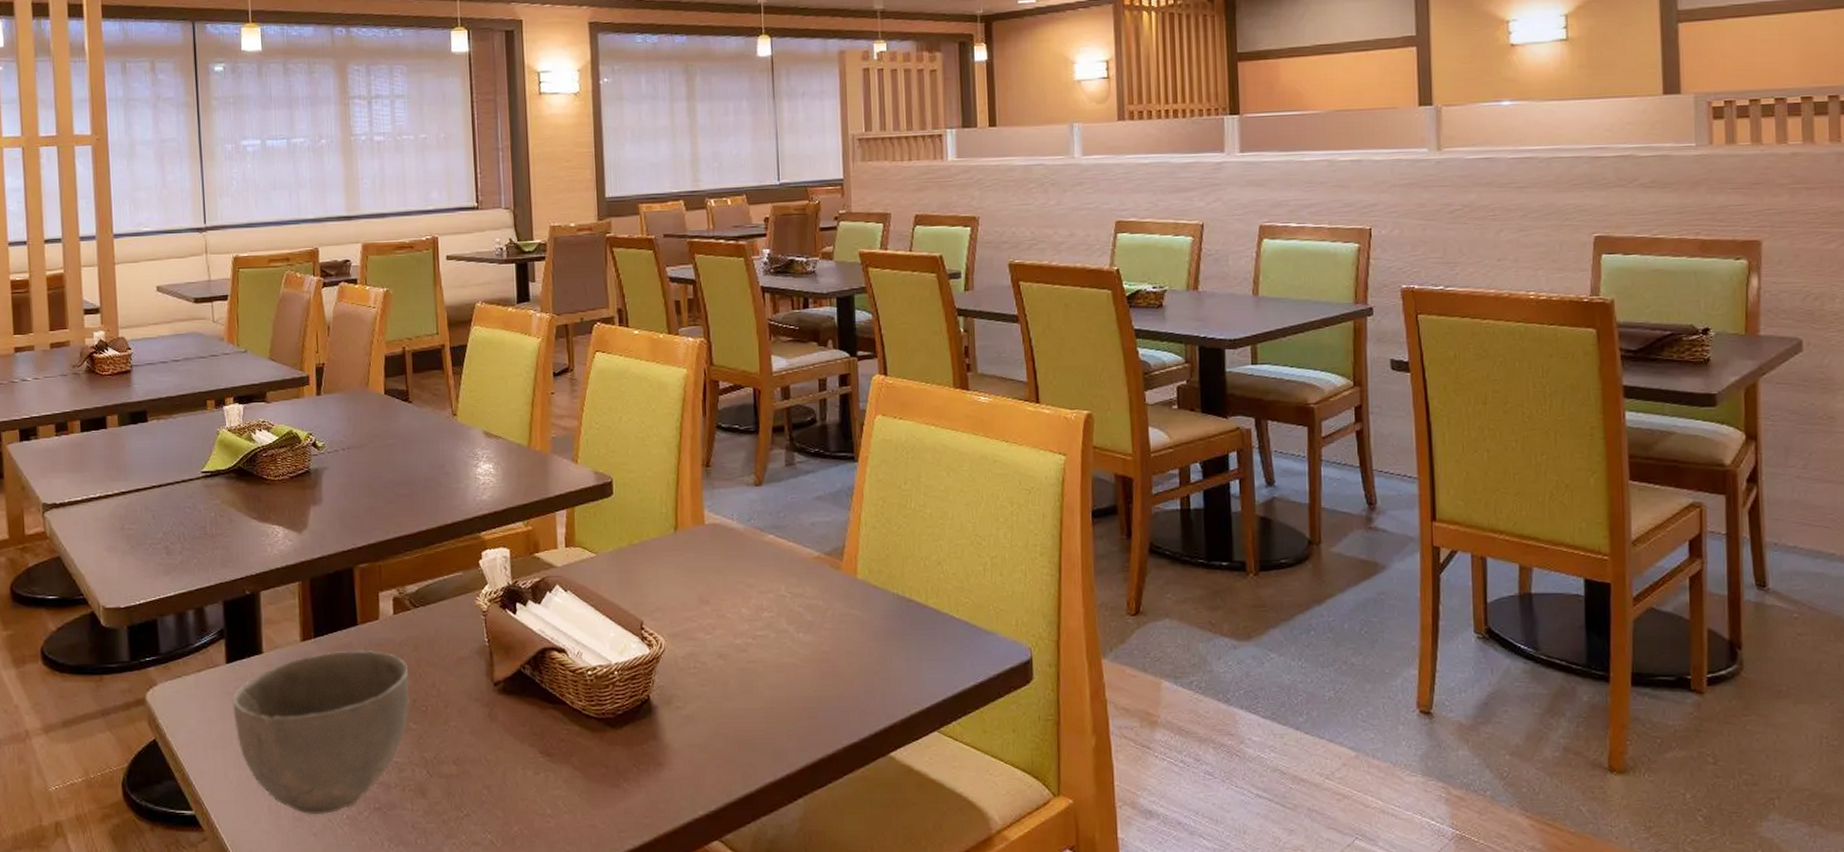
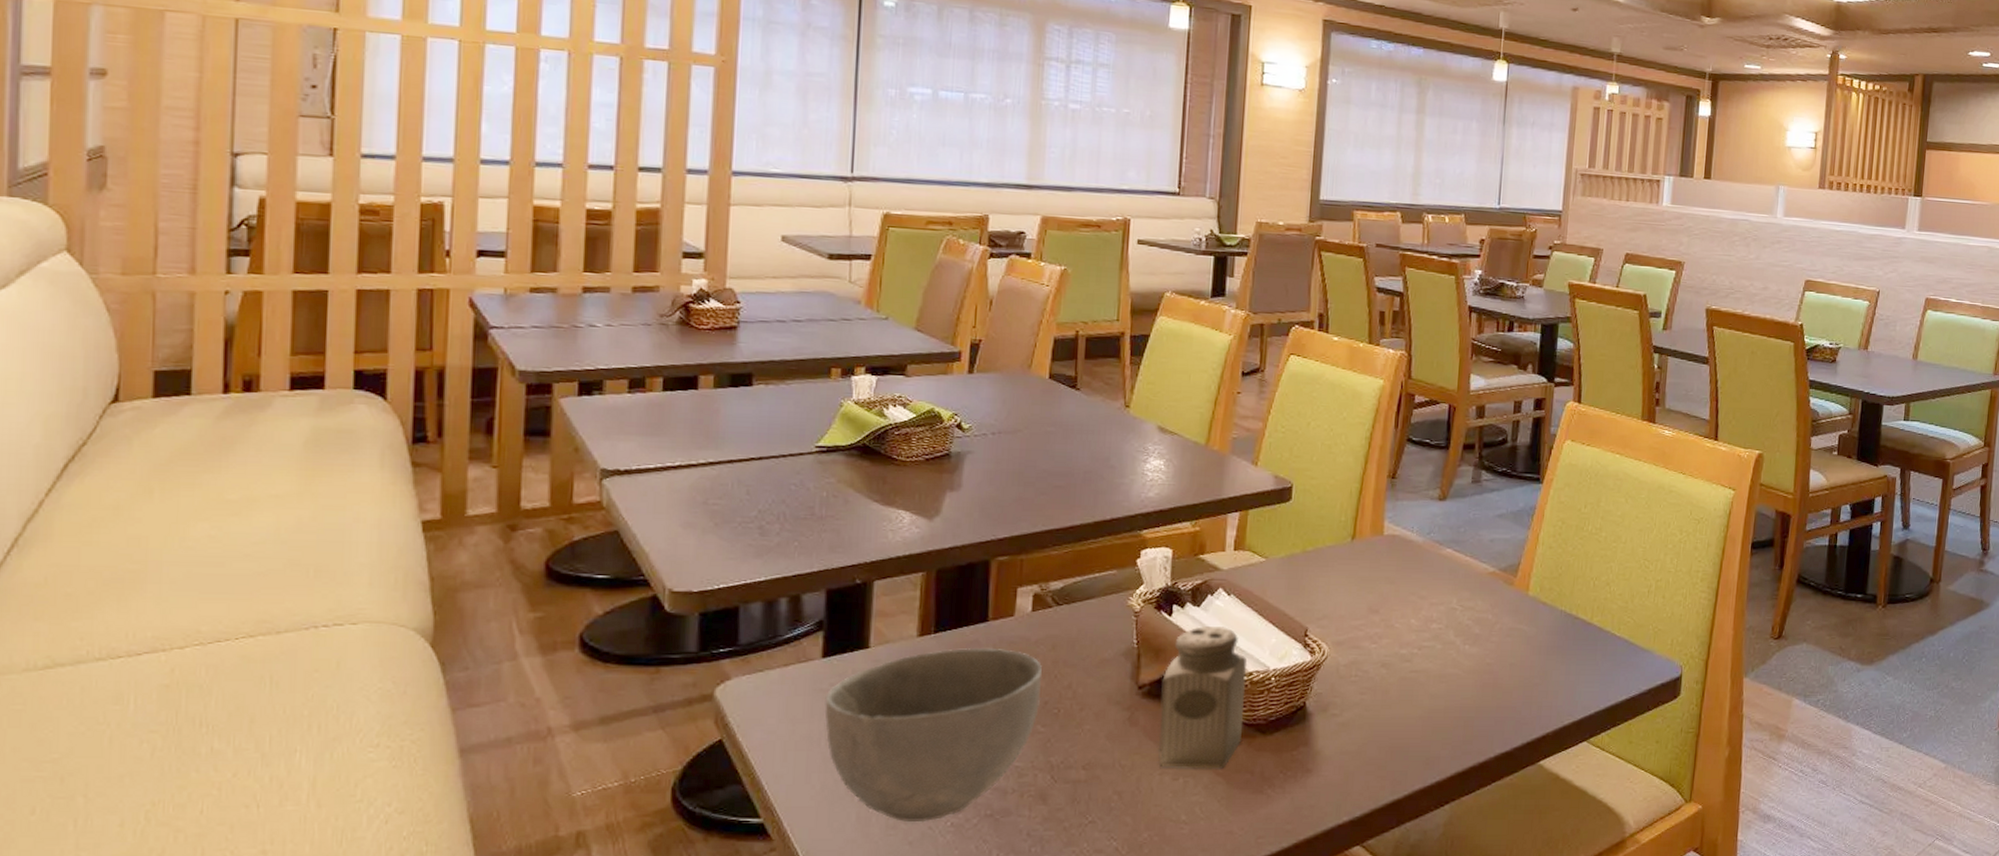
salt shaker: none [514,623,594,763] -> present [1158,626,1248,769]

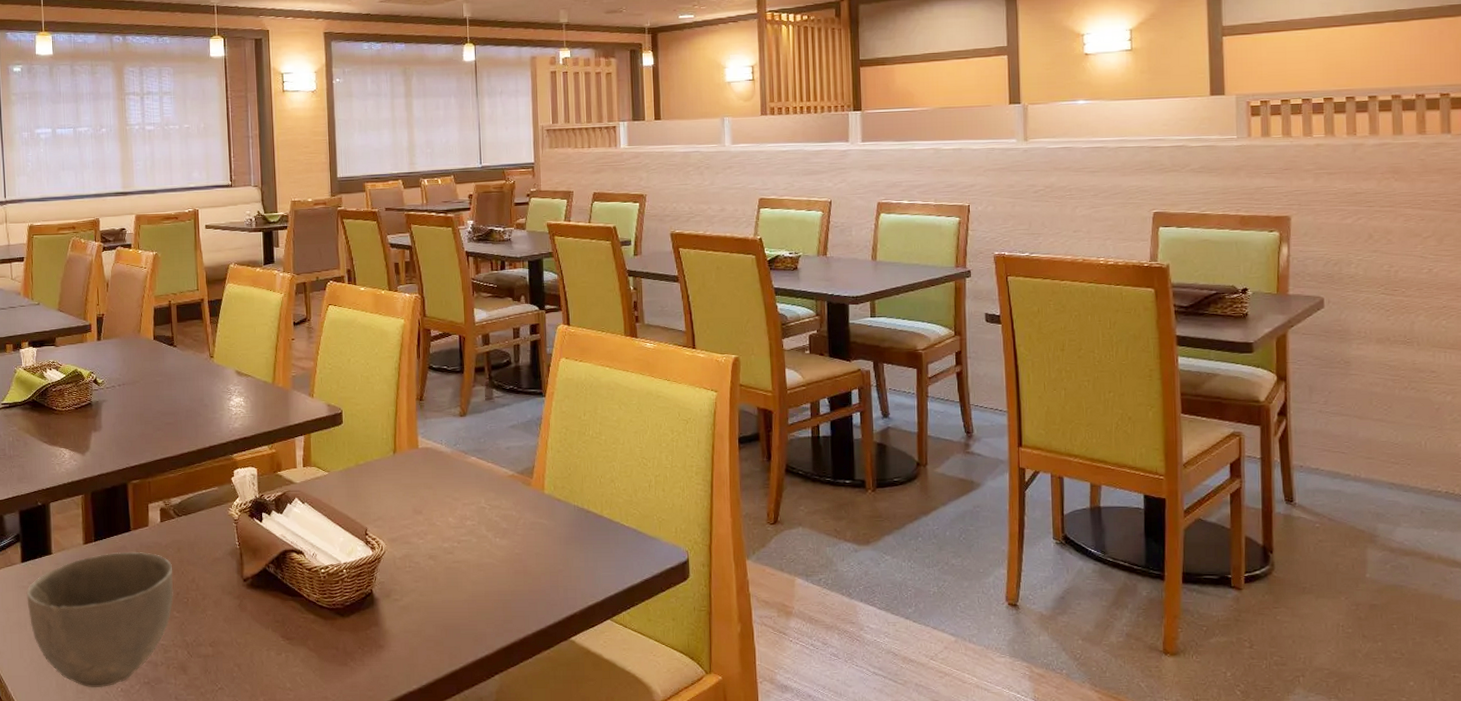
salt shaker: present [1158,626,1248,769] -> none [261,529,326,645]

